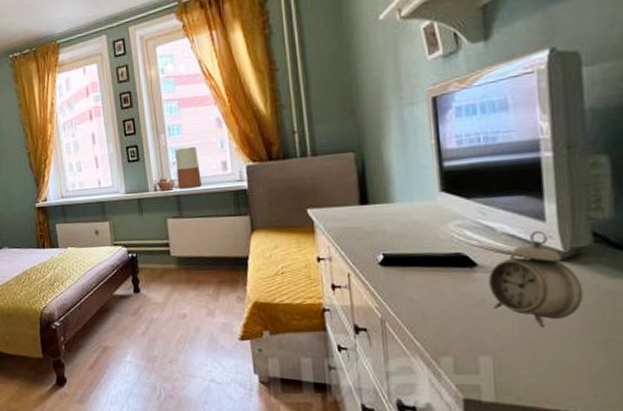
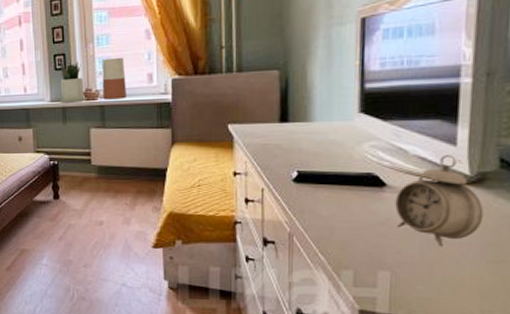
planter: none [132,152,161,195] -> present [59,61,86,103]

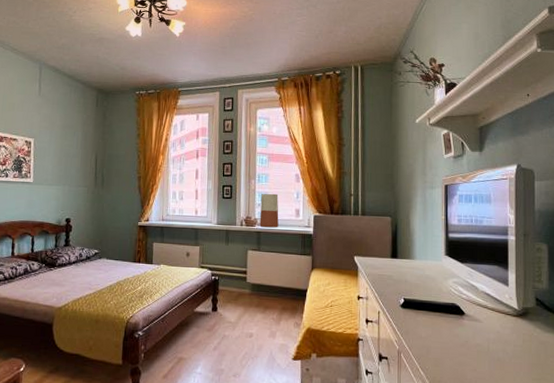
planter: present [59,61,86,103] -> none [224,193,246,227]
alarm clock: present [395,155,484,247] -> none [471,293,528,366]

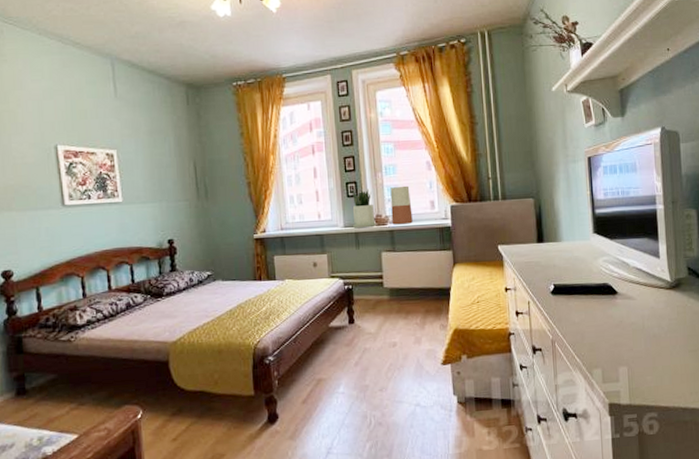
planter: none [224,193,246,227] -> present [351,189,377,229]

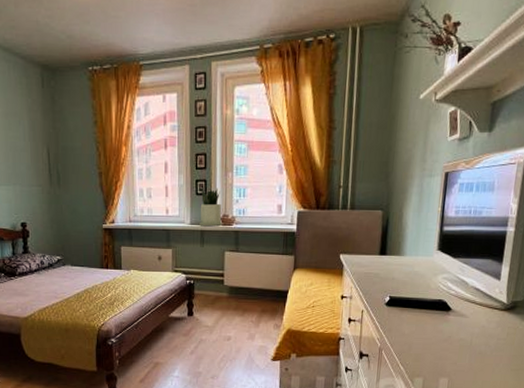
vase: present [390,185,413,225] -> none [238,187,259,226]

